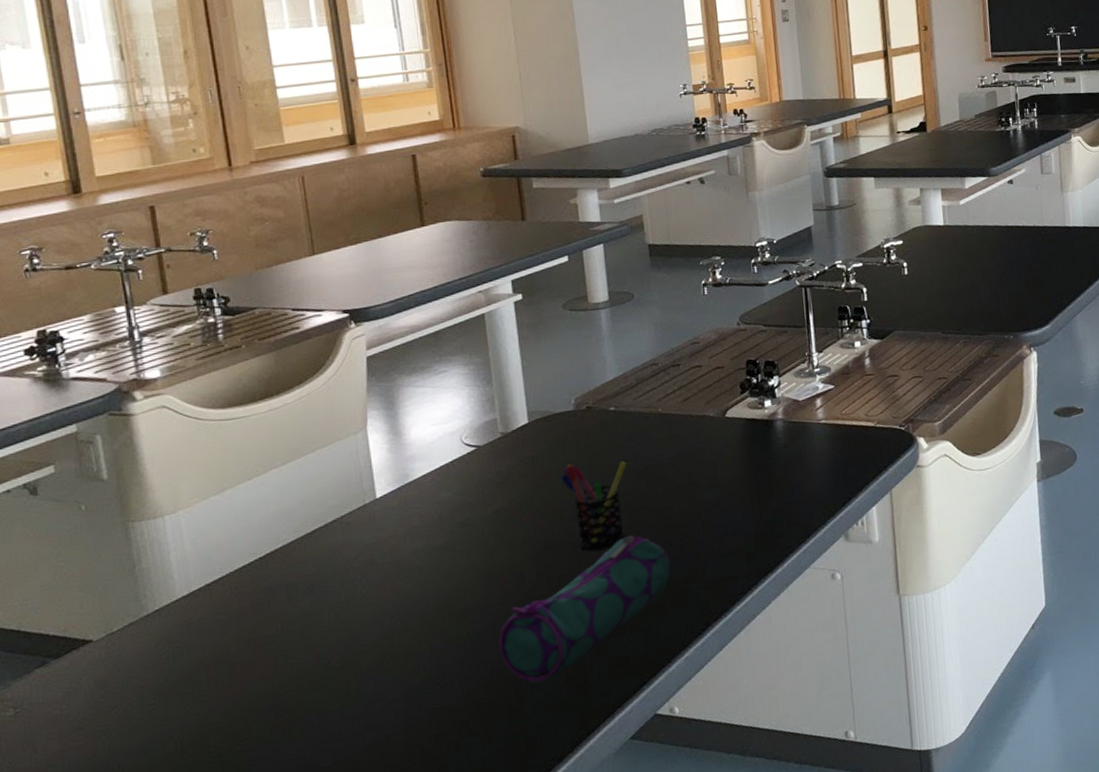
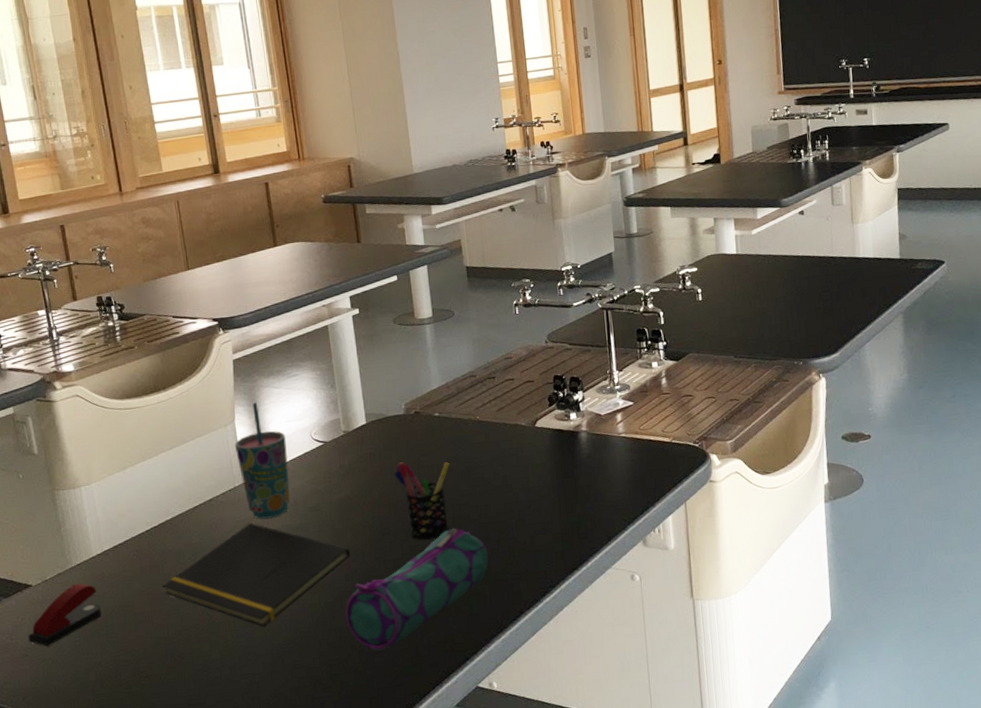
stapler: none [84,632,186,715] -> present [28,583,102,647]
notepad: none [267,545,507,667] -> present [162,522,351,627]
cup: none [365,405,435,540] -> present [234,403,291,519]

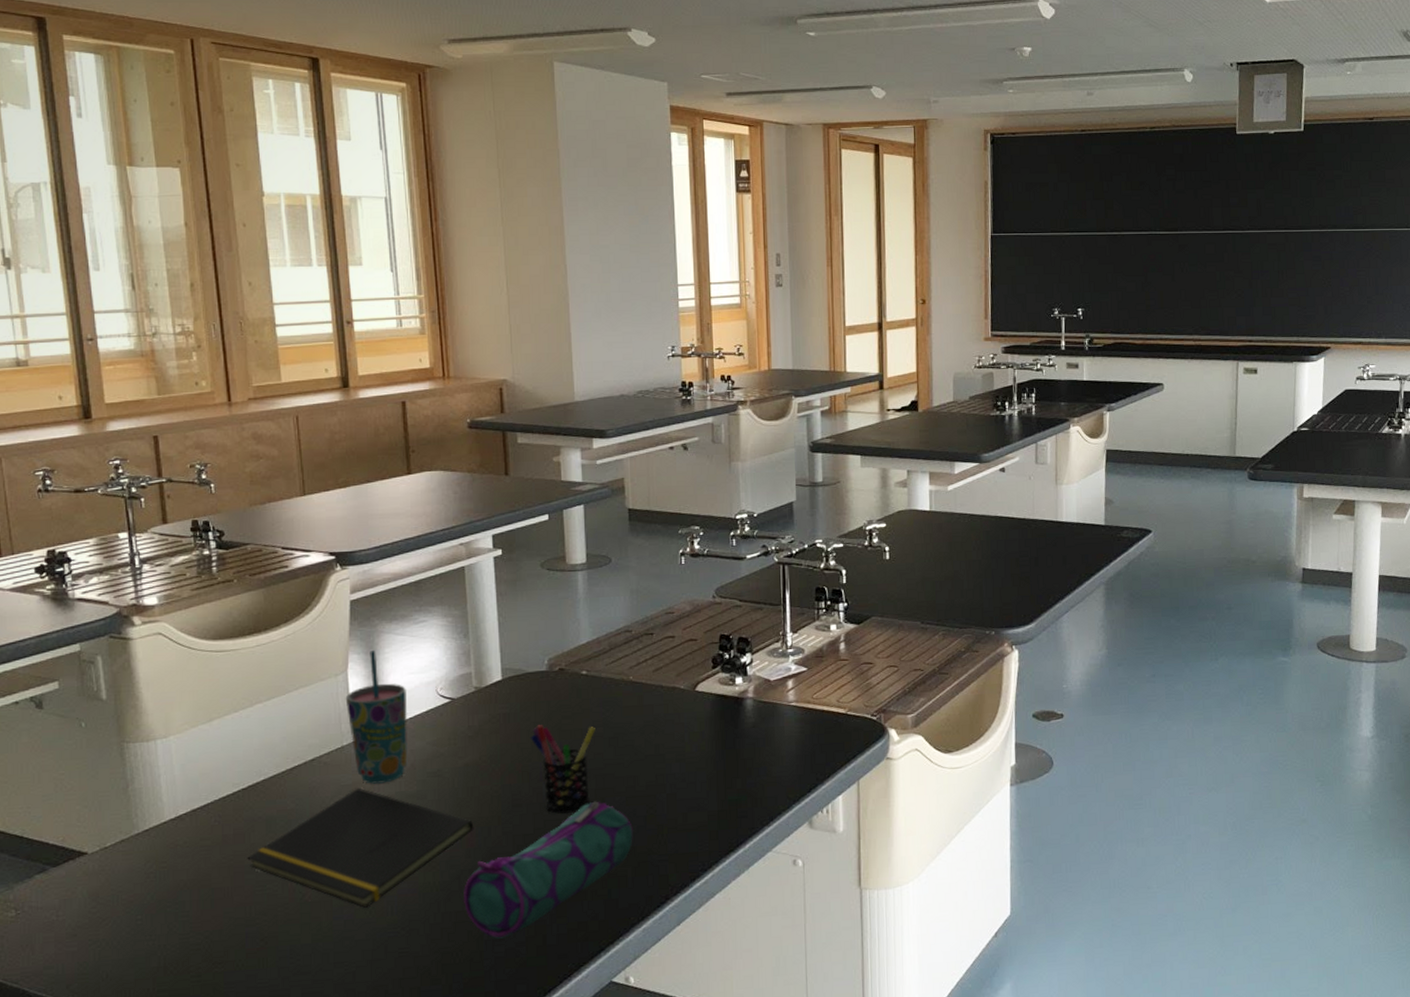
stapler: present [28,583,102,647] -> none [78,851,171,925]

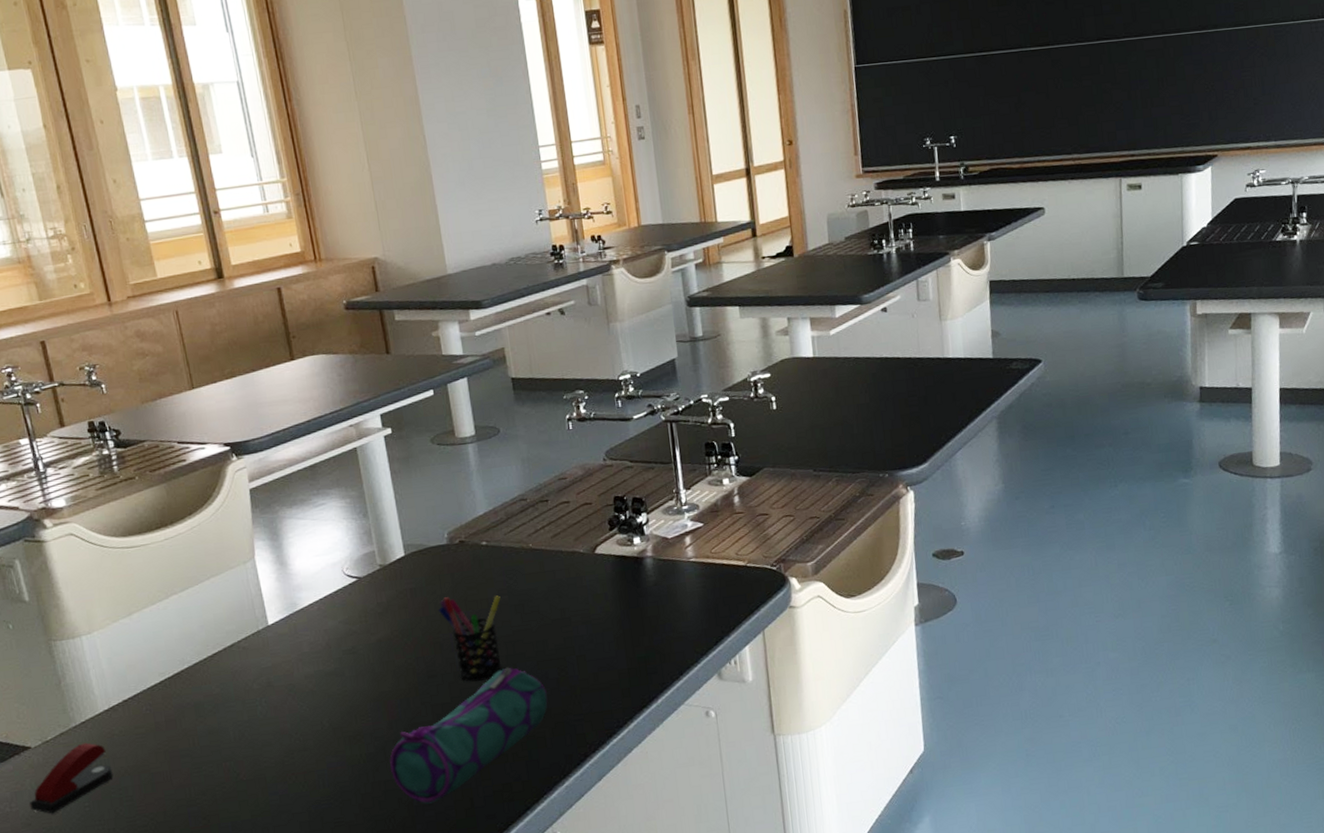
stapler: none [78,851,171,925] -> present [30,742,113,814]
notepad: present [247,787,474,908] -> none [181,669,394,783]
cup: present [345,651,408,784] -> none [255,536,323,665]

